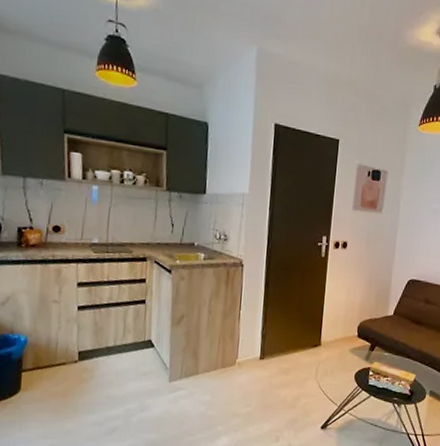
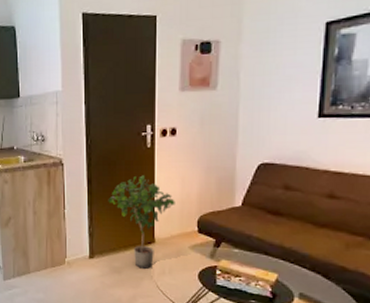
potted plant: none [282,282,341,370] -> present [108,175,175,269]

